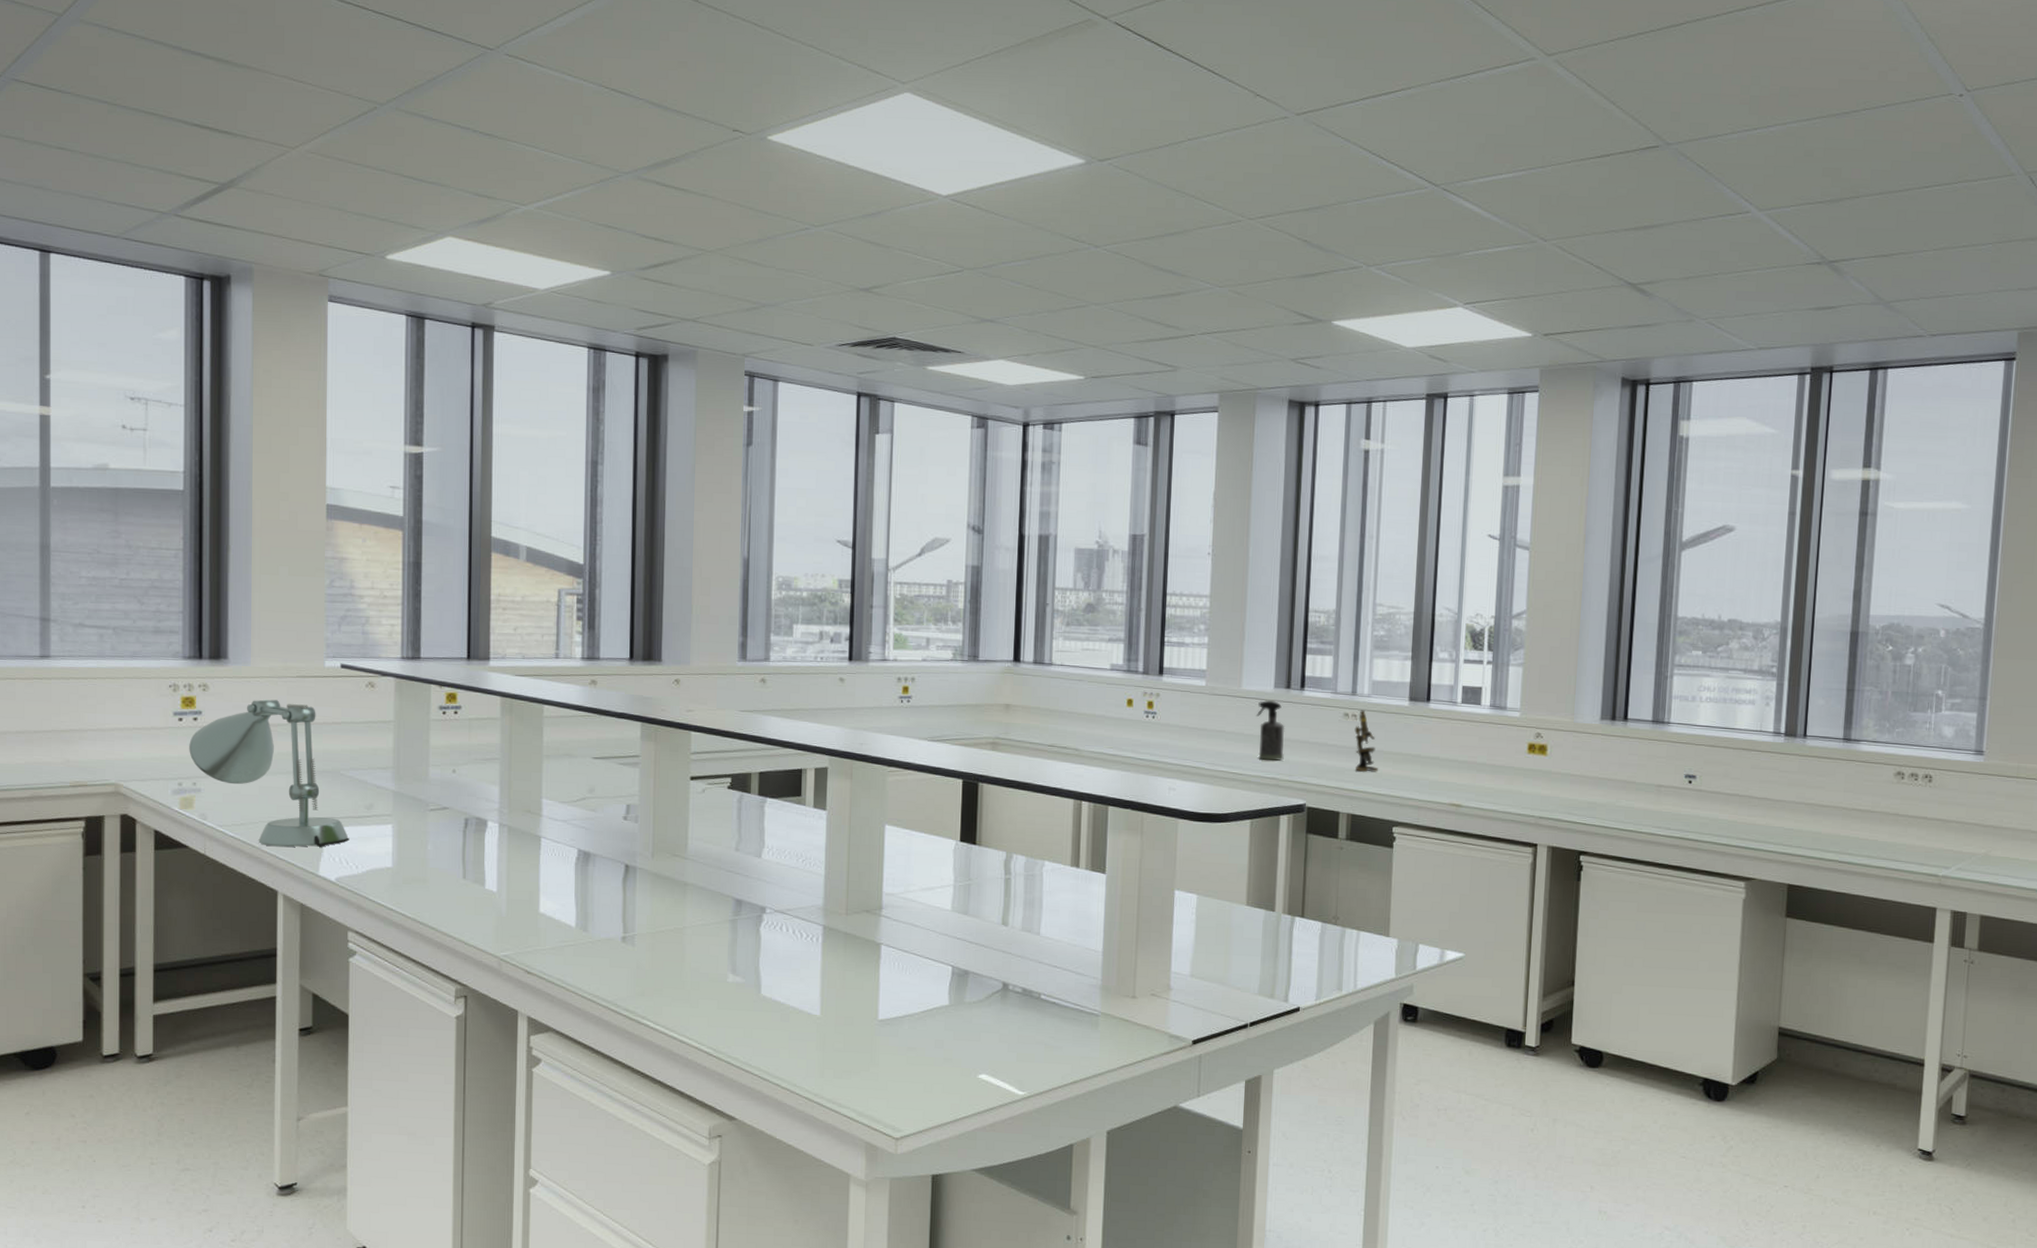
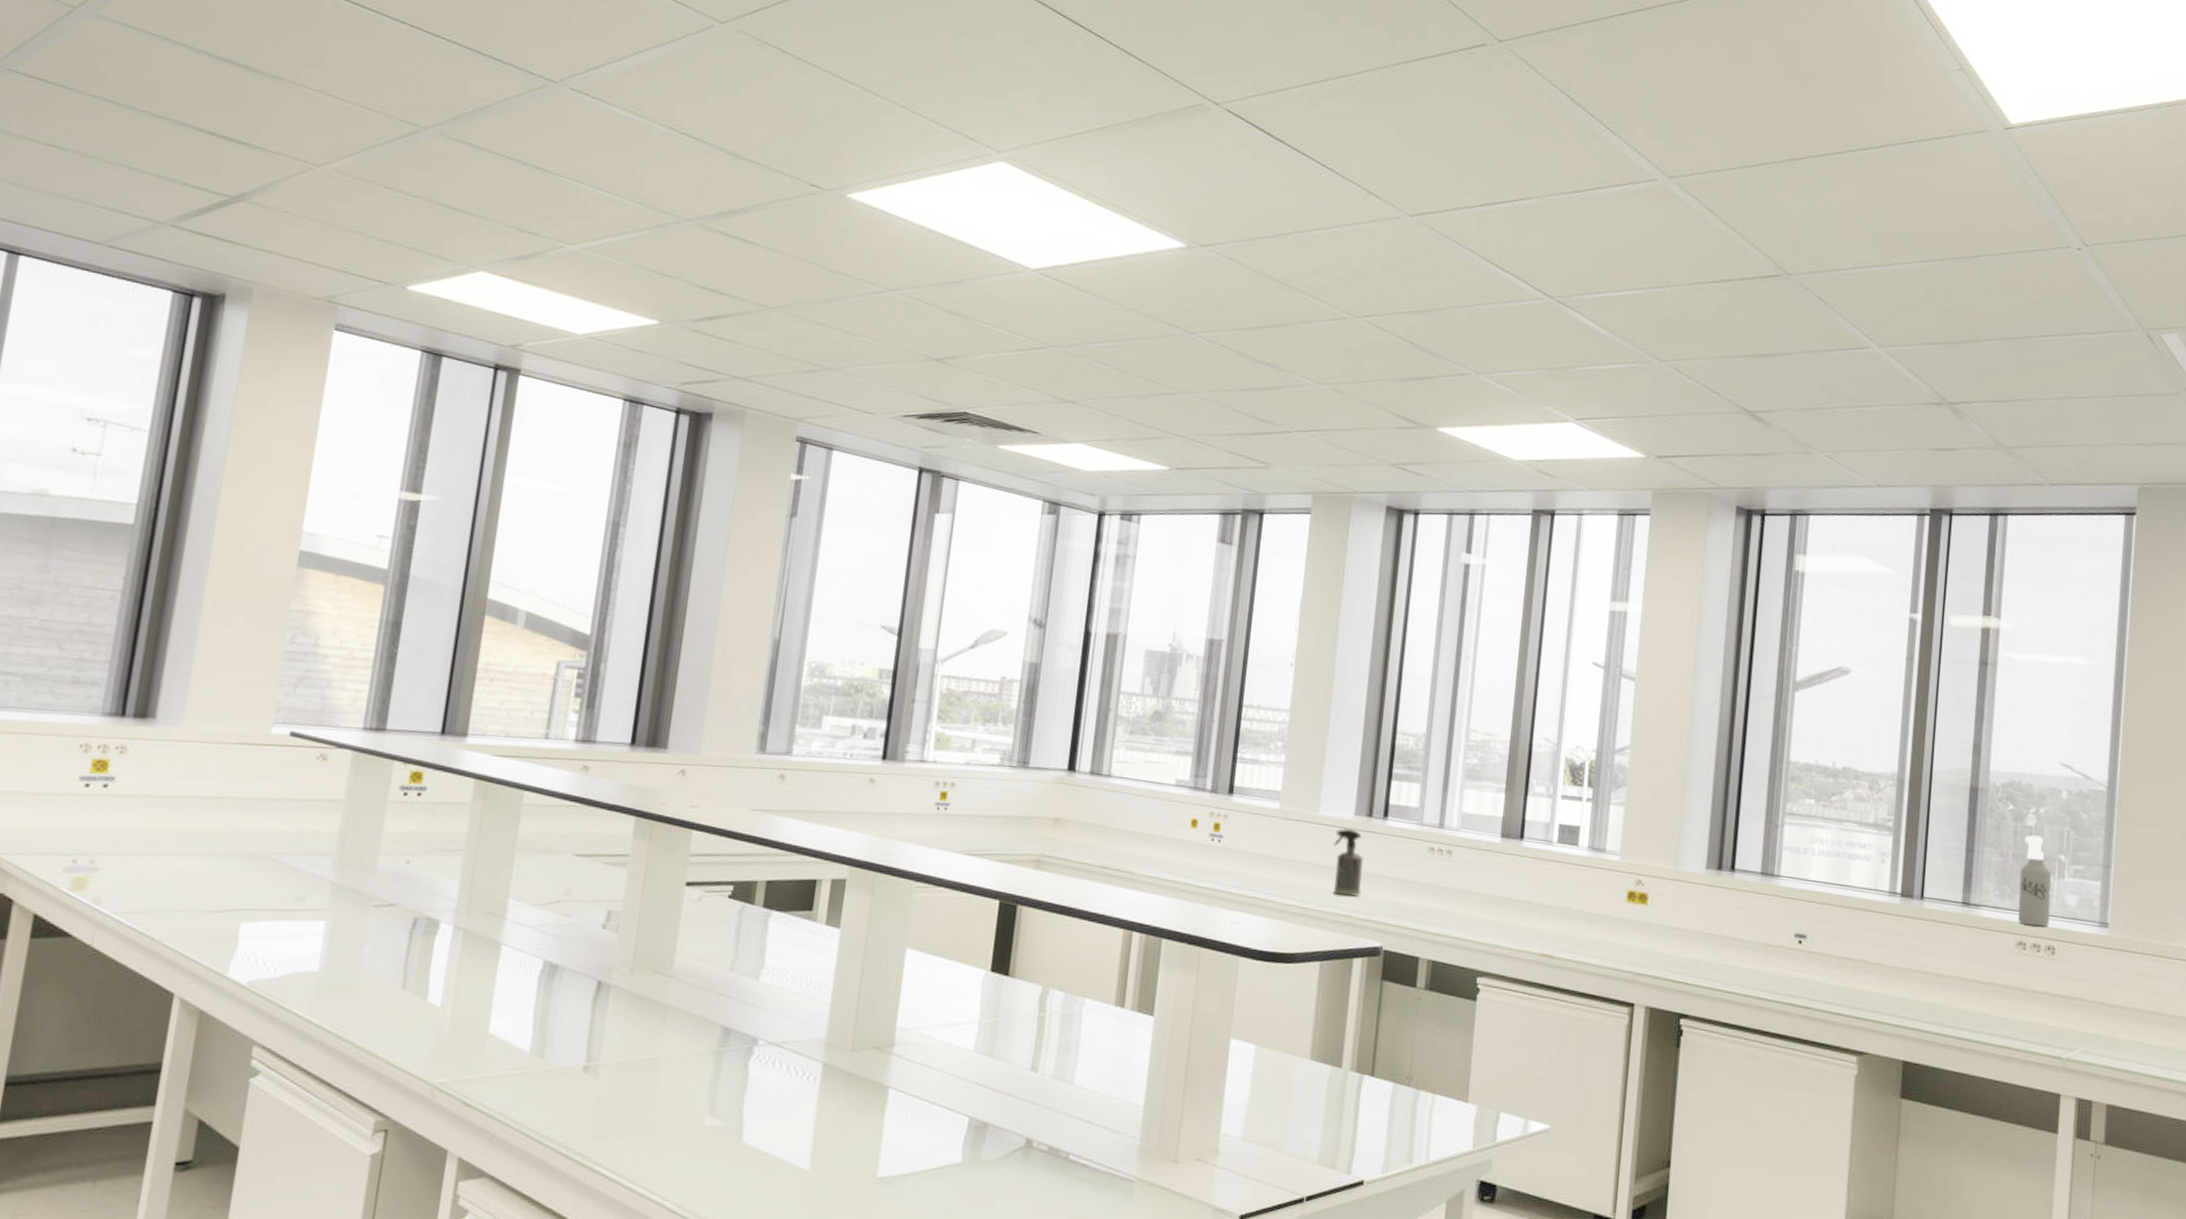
desk lamp: present [189,699,350,847] -> none [91,767,272,944]
microscope: present [1354,710,1379,773] -> none [1438,844,1465,915]
spray bottle: none [1897,673,1930,758] -> present [2018,835,2052,927]

